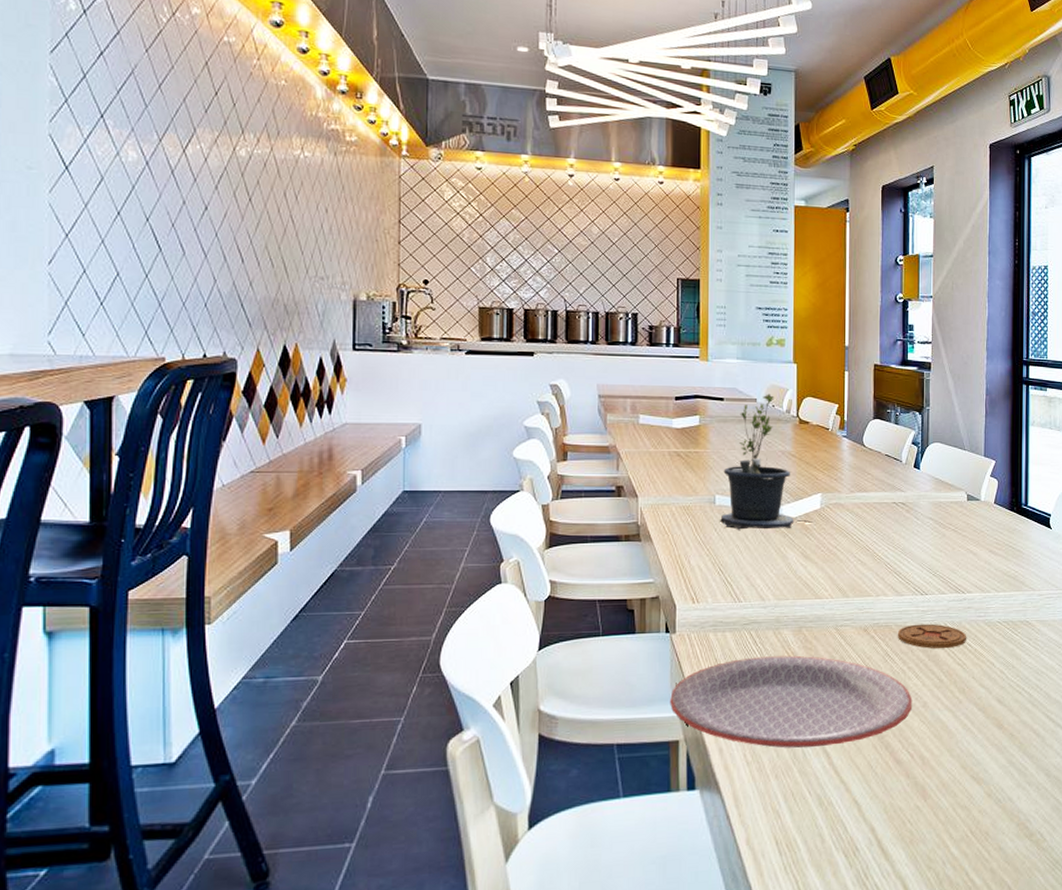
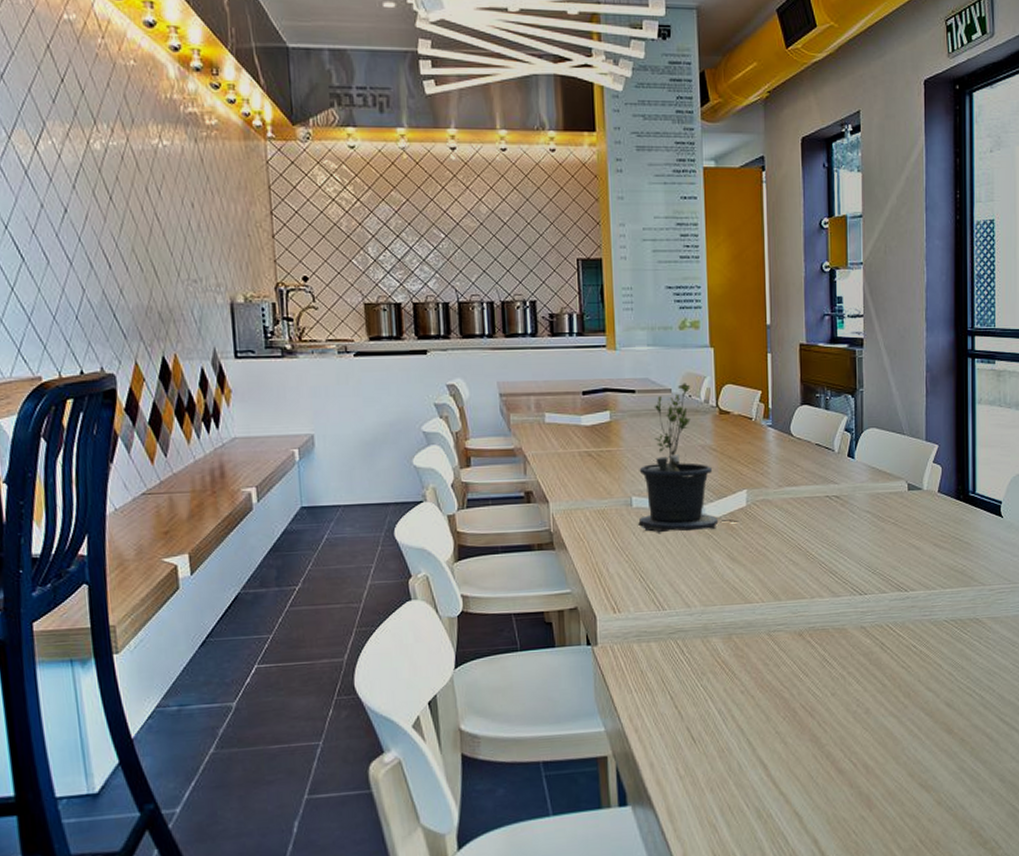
plate: present [670,655,913,749] -> none [595,664,854,761]
coaster: present [897,624,967,649] -> none [835,625,912,652]

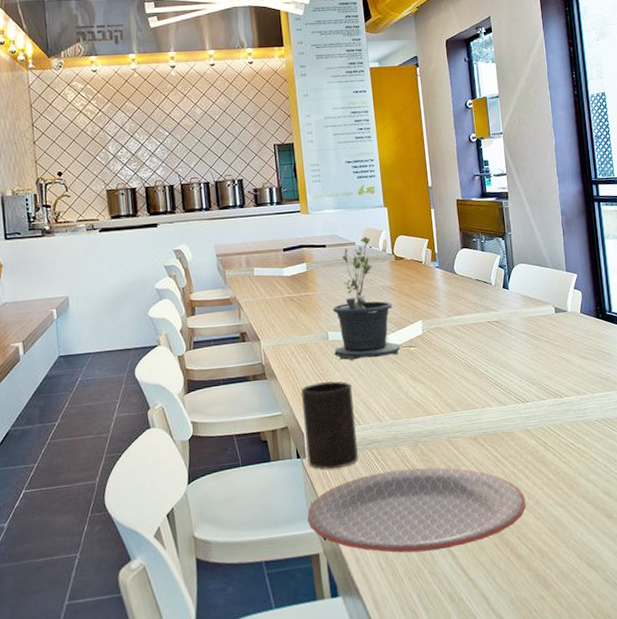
plate: none [595,664,854,761] -> present [307,467,527,553]
cup: none [596,557,660,660] -> present [301,381,358,470]

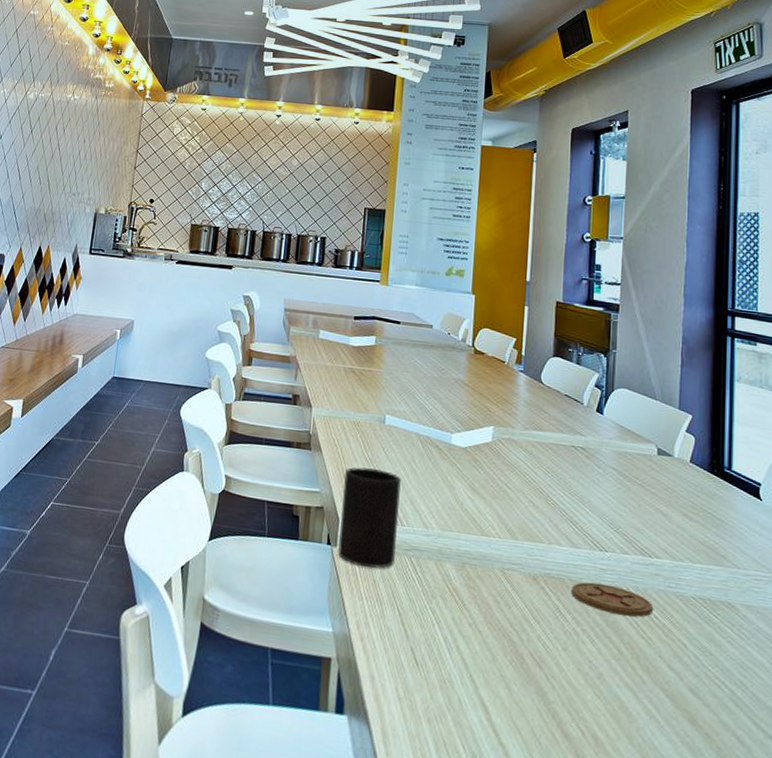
plate: present [307,467,527,553] -> none [325,585,586,701]
potted plant: present [332,236,417,361] -> none [388,321,483,458]
coaster: none [504,428,570,451] -> present [570,582,654,617]

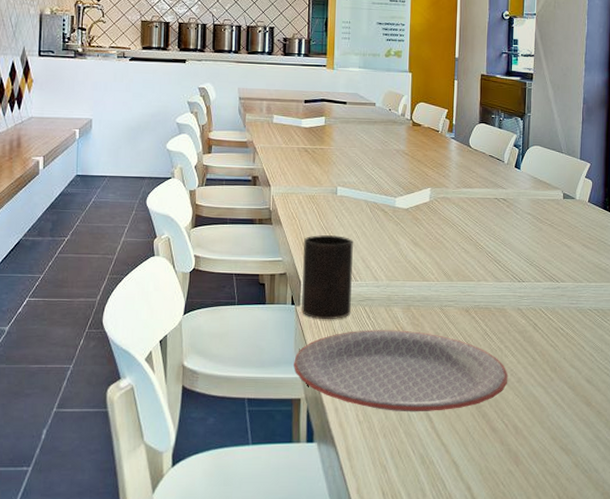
plate: none [325,585,586,701] -> present [294,330,508,412]
coaster: present [570,582,654,617] -> none [496,308,560,330]

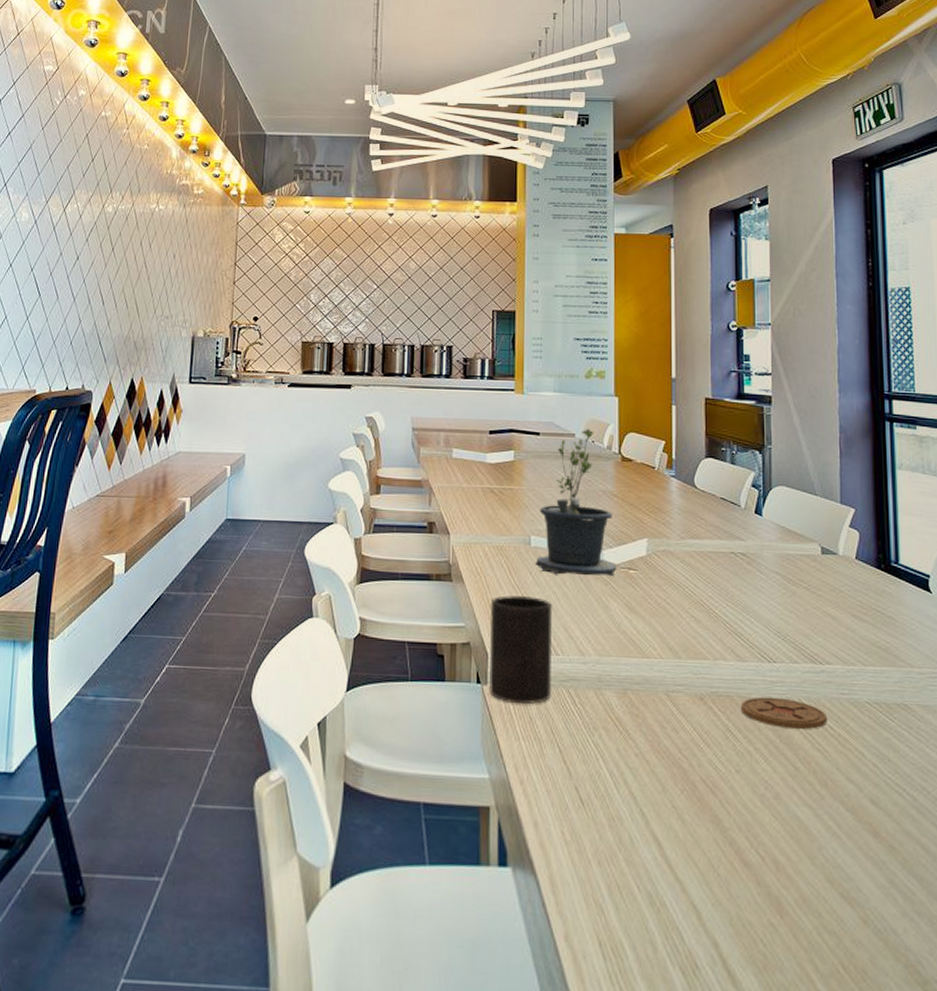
plate: present [294,330,508,412] -> none [480,719,762,834]
potted plant: none [341,99,423,218] -> present [536,428,639,576]
coaster: none [496,308,560,330] -> present [740,697,828,729]

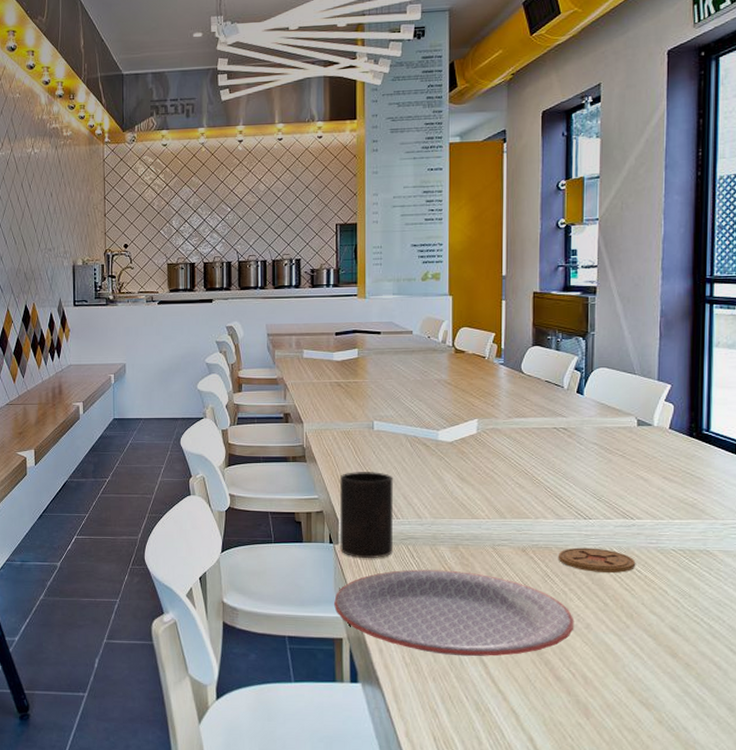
plate: none [480,719,762,834] -> present [334,569,575,657]
potted plant: present [536,428,639,576] -> none [378,326,469,453]

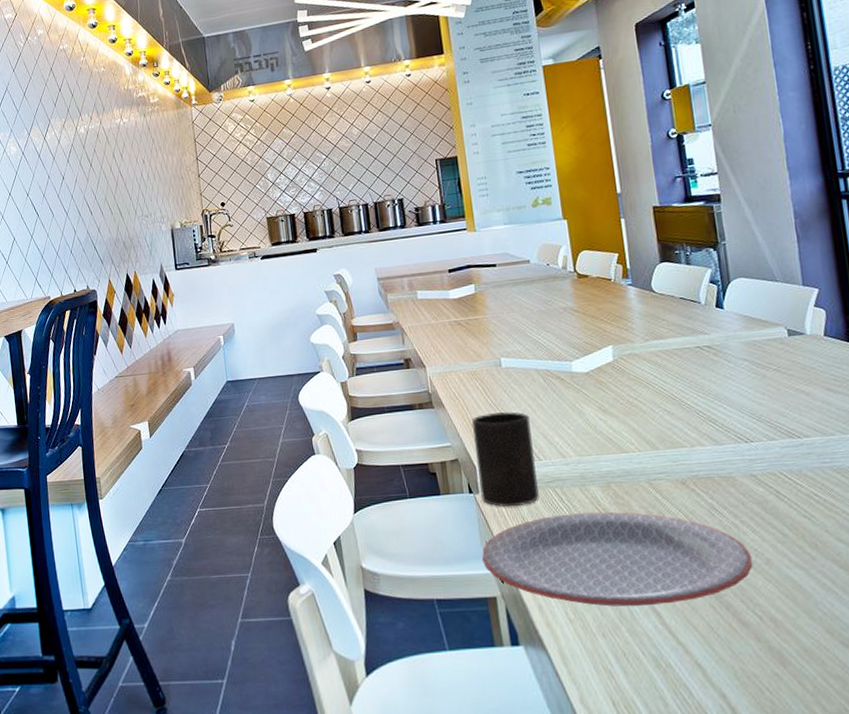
coaster: present [558,547,636,573] -> none [722,473,812,500]

